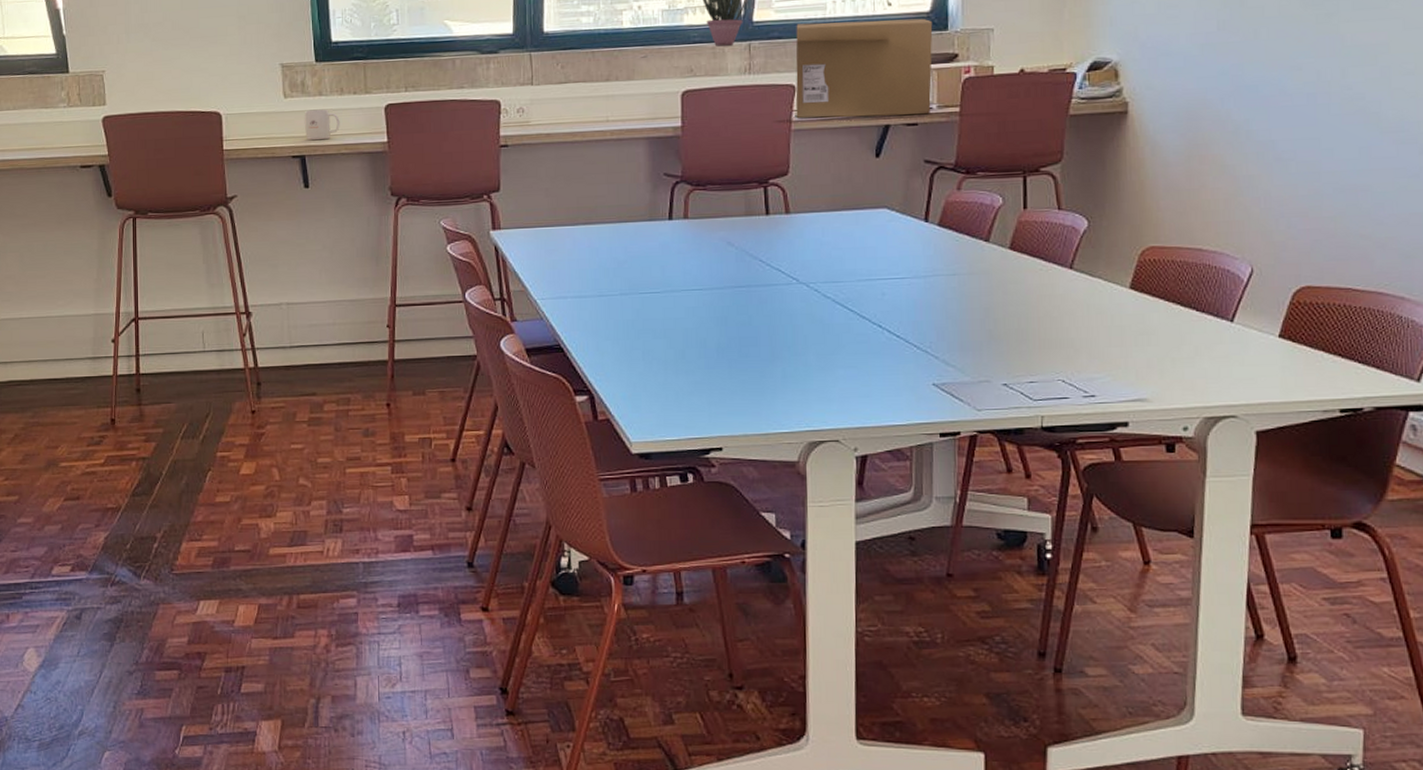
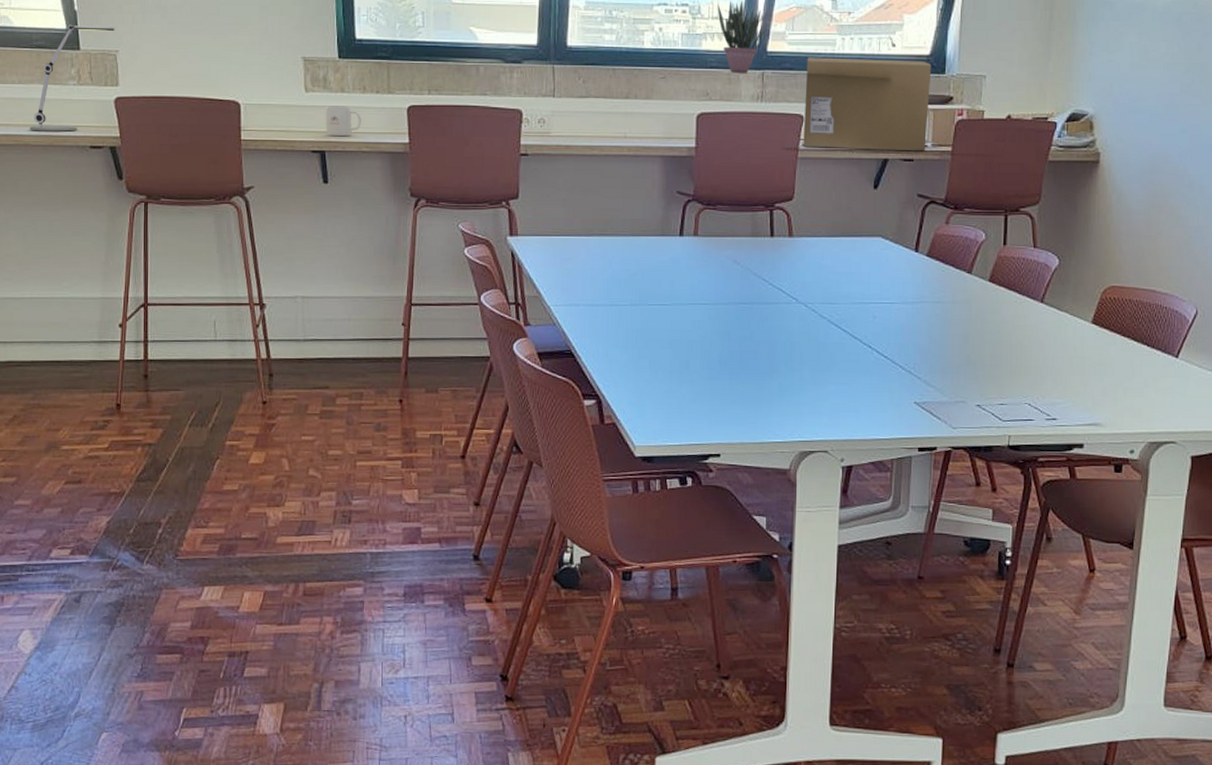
desk lamp: none [23,48,101,155] -> present [29,24,115,132]

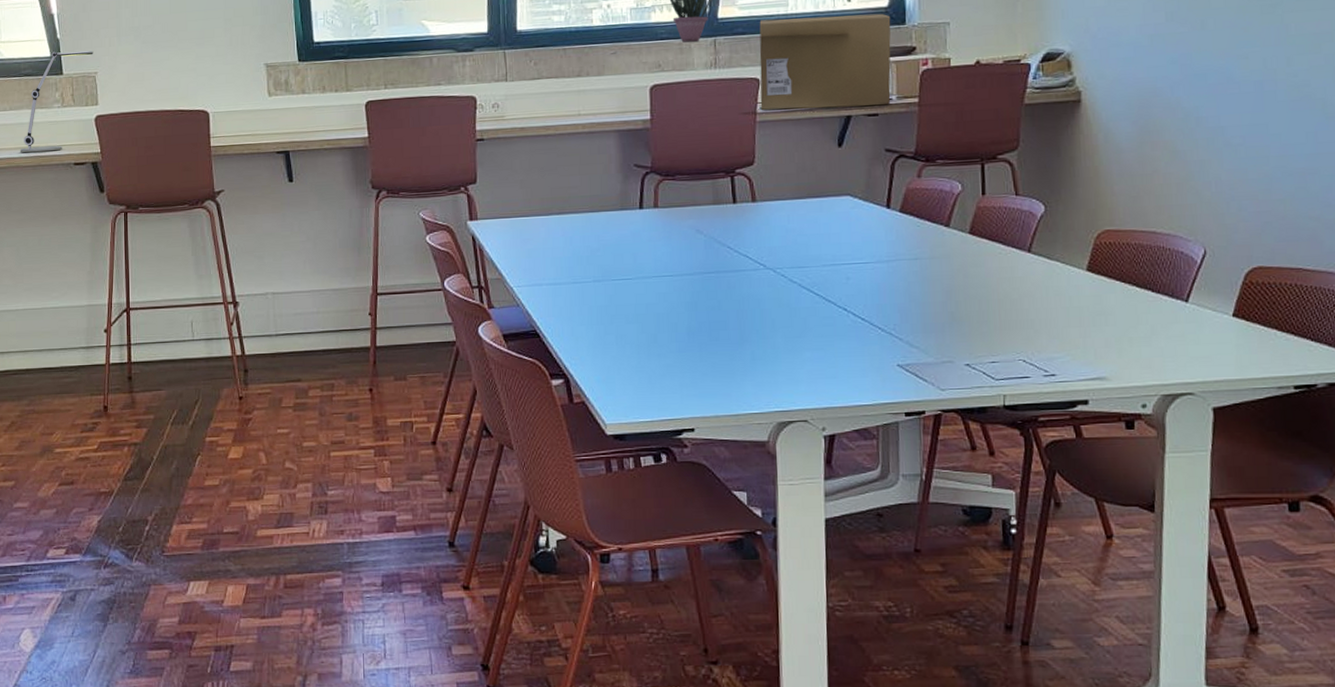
mug: present [325,106,362,137] -> none [288,106,323,137]

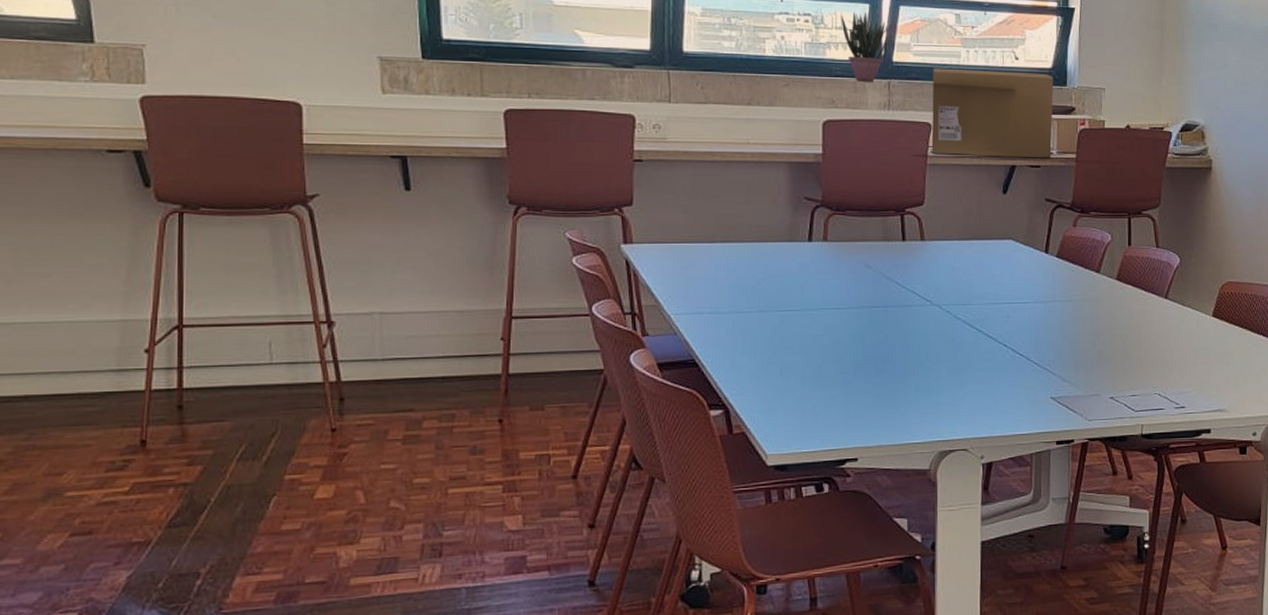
desk lamp: present [19,50,94,153] -> none [24,14,141,134]

